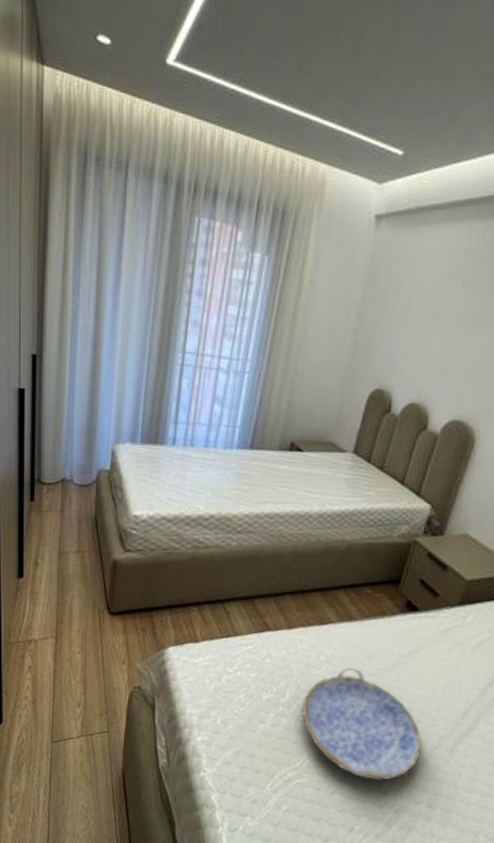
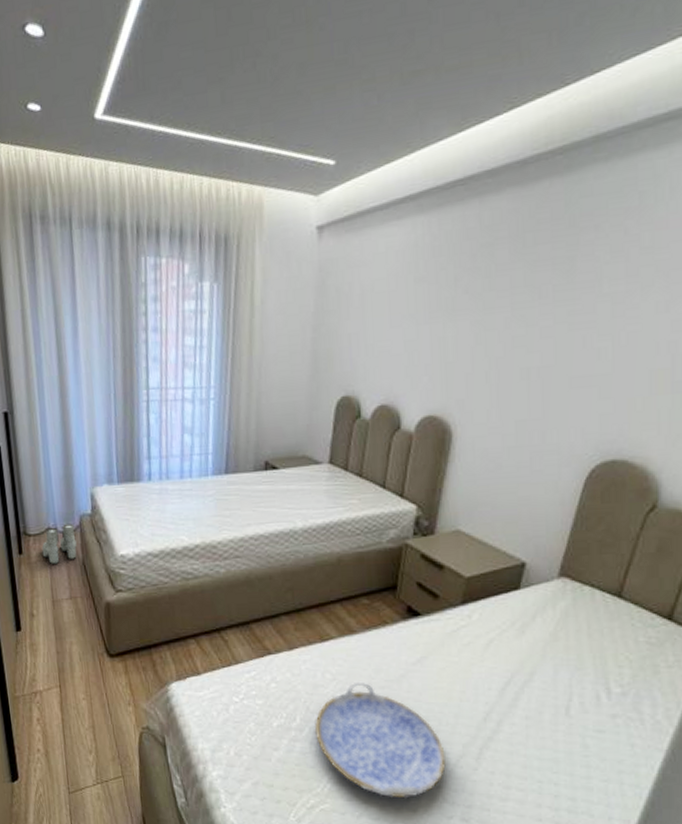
boots: none [54,476,91,516] -> present [41,523,77,564]

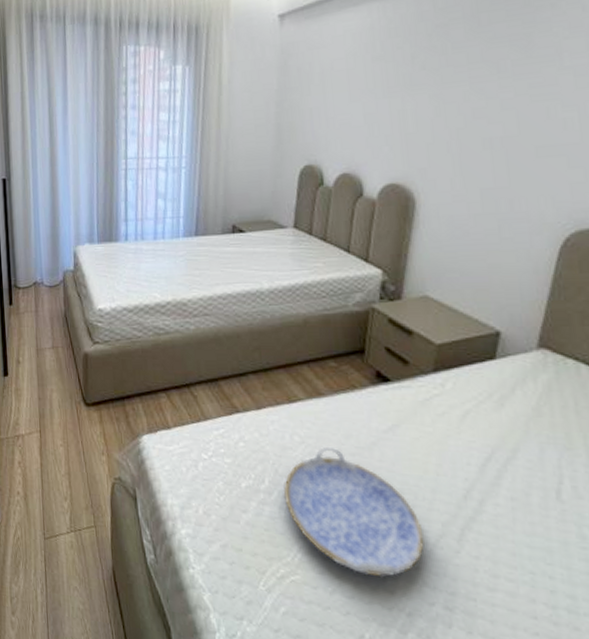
boots: present [41,523,77,564] -> none [29,278,60,315]

